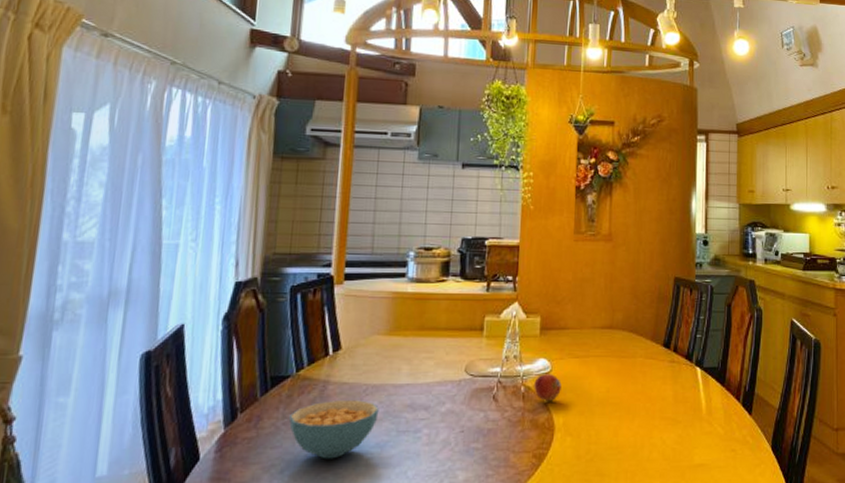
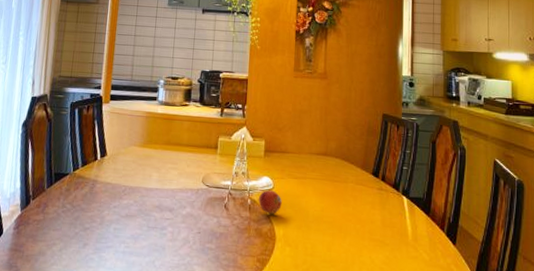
cereal bowl: present [289,400,379,459] -> none [67,196,134,244]

